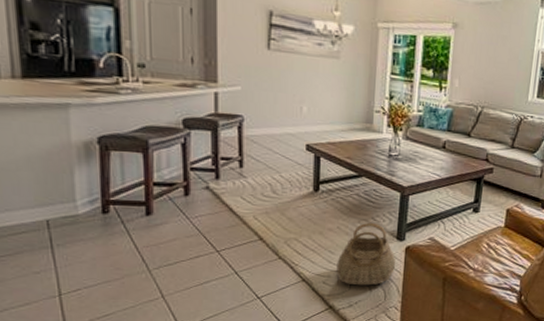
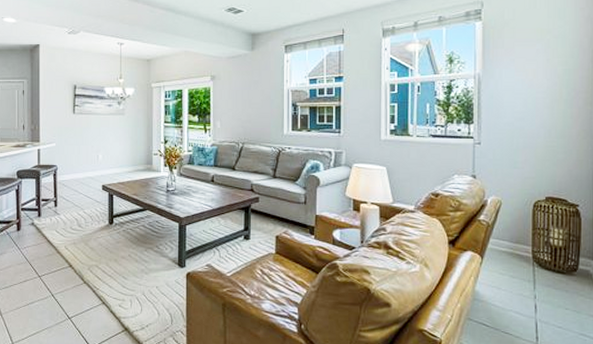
basket: present [336,222,396,286] -> none [129,250,179,310]

